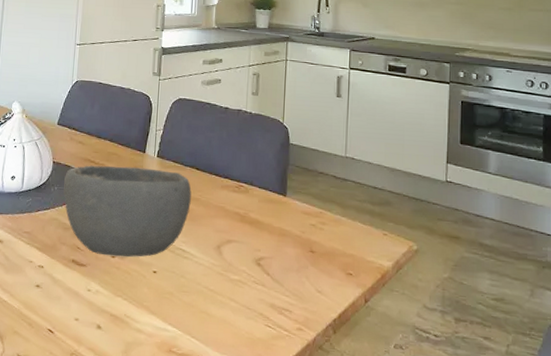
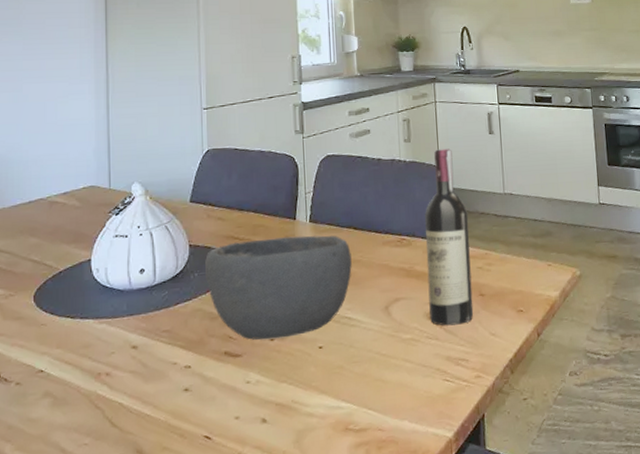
wine bottle: none [259,105,307,276] -> present [425,149,474,326]

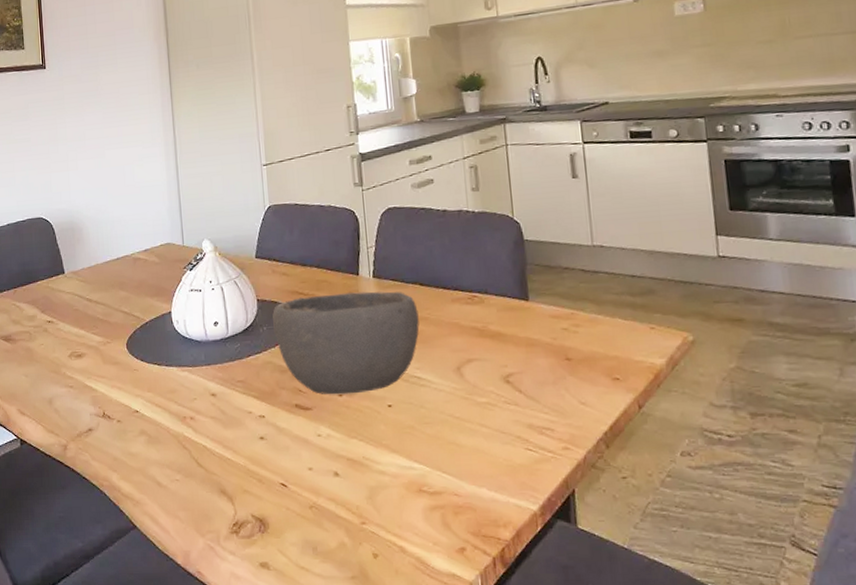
wine bottle: present [425,149,474,326] -> none [498,196,559,391]

